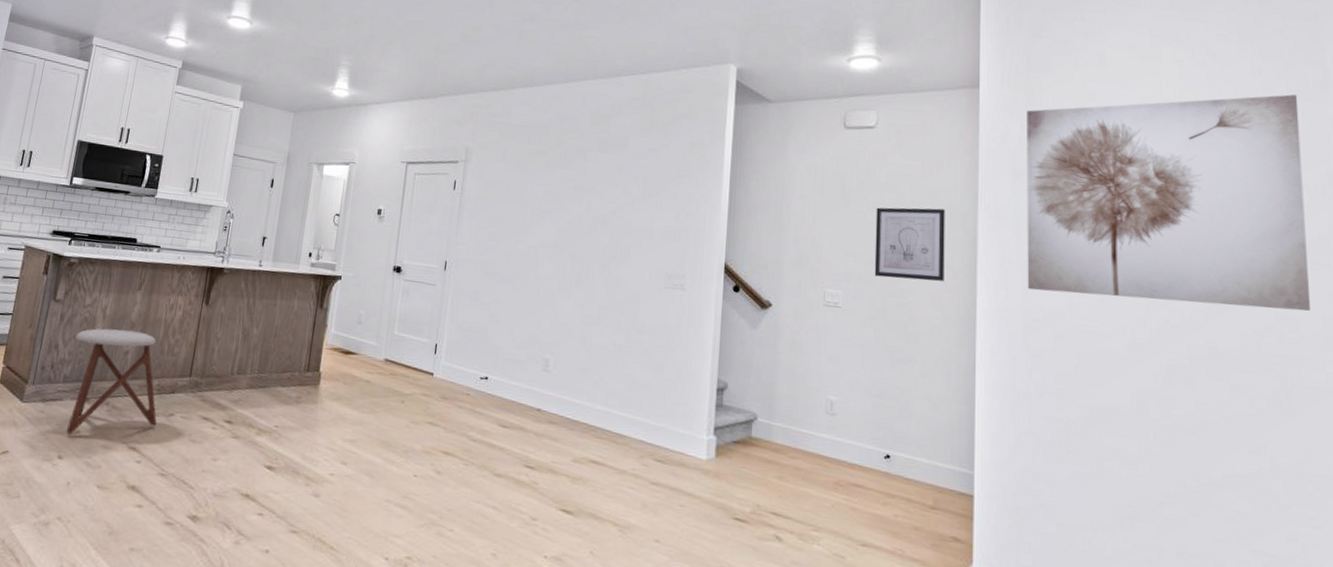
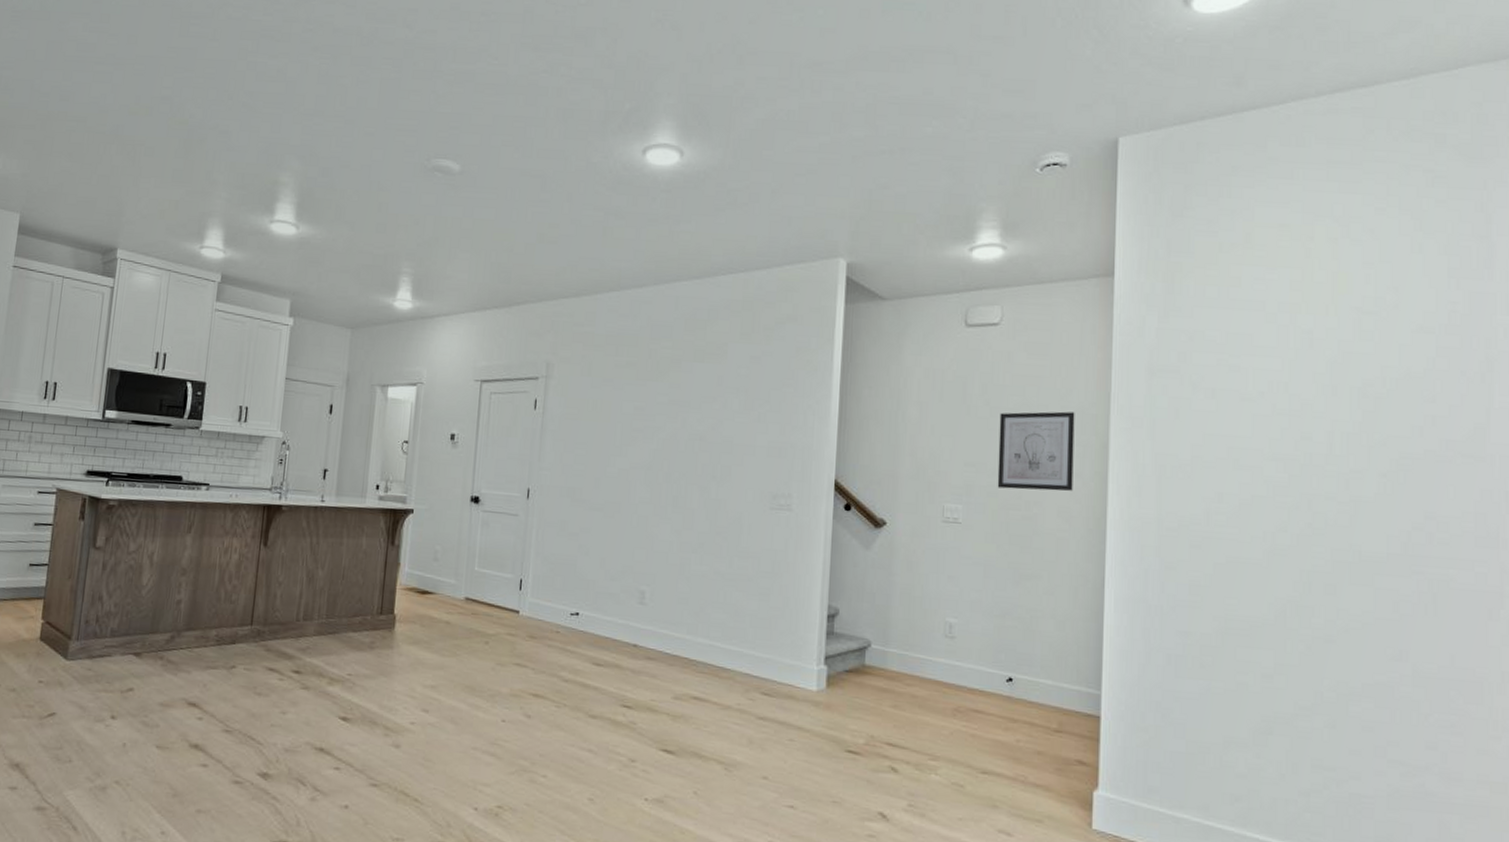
stool: present [66,328,157,435] -> none [118,576,218,694]
wall art: present [1027,94,1310,312] -> none [1161,273,1462,509]

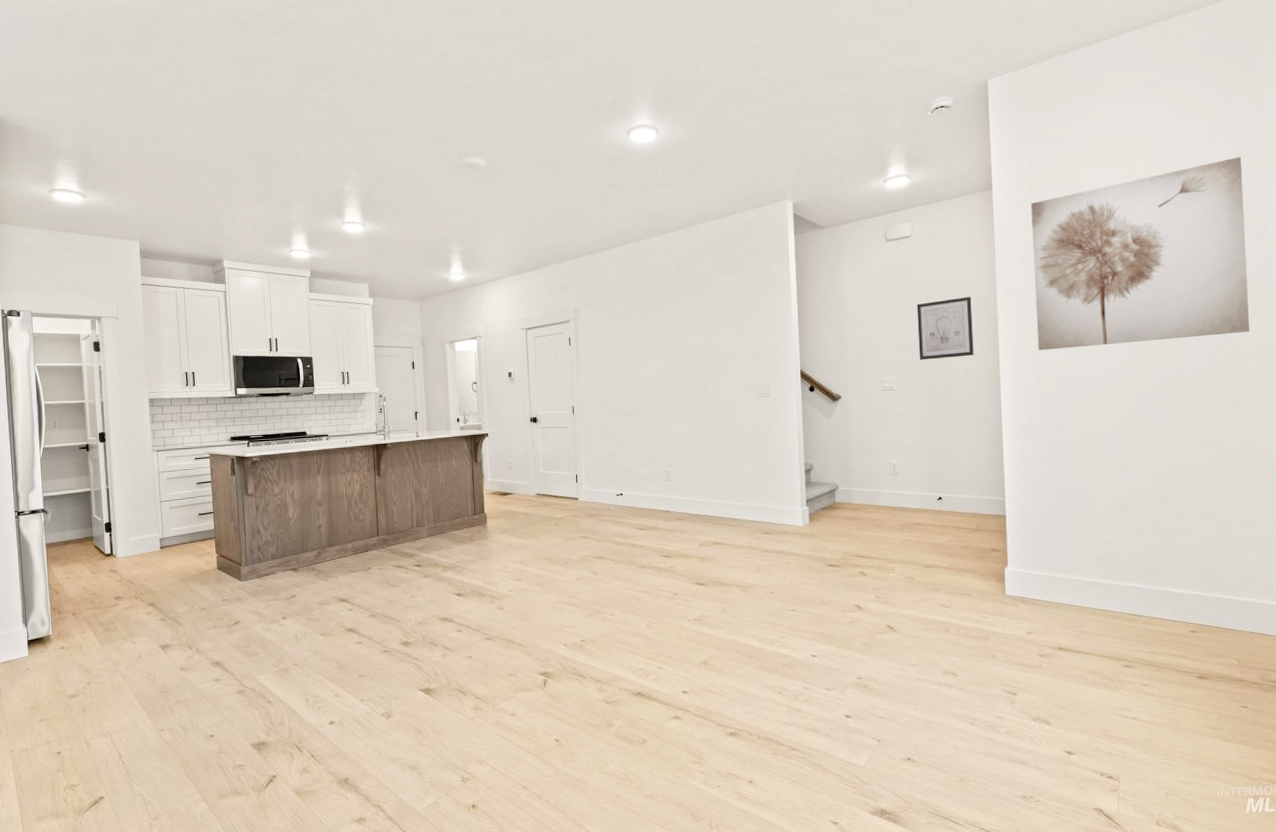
wall art: none [1161,273,1462,509] -> present [1031,157,1249,351]

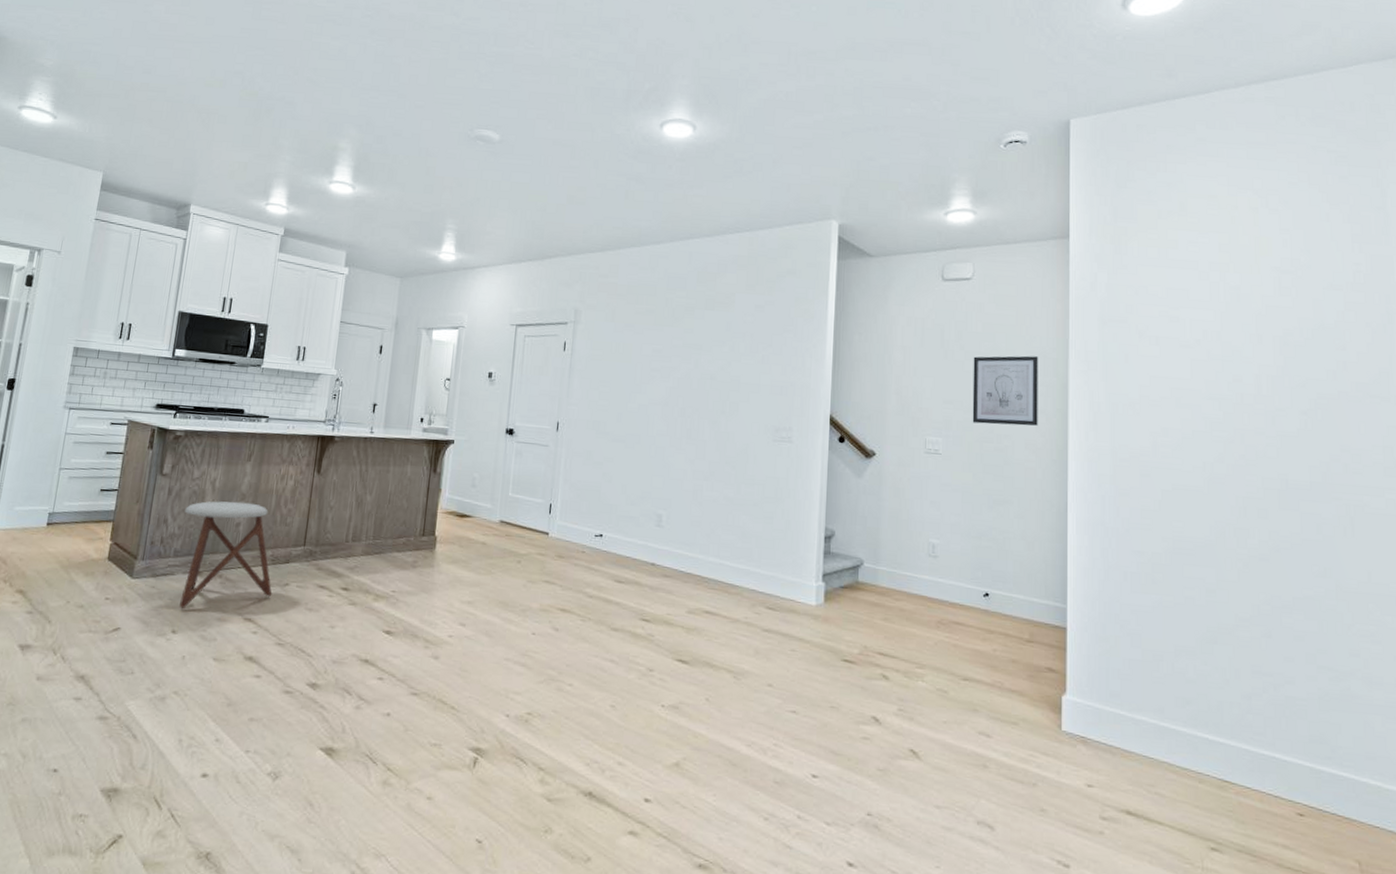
stool: none [273,507,359,600] -> present [179,501,272,609]
wall art: present [1031,157,1249,351] -> none [1114,238,1372,443]

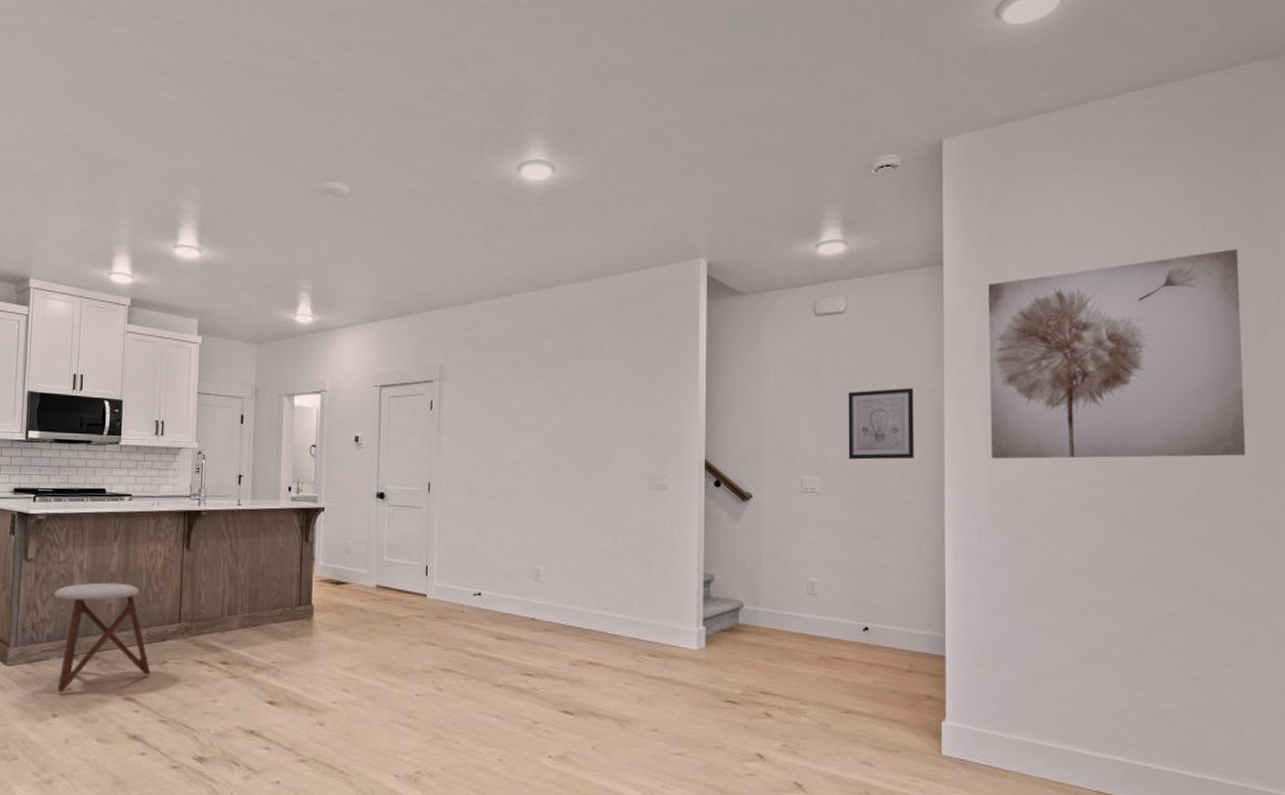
wall art: none [1114,238,1372,443] -> present [988,249,1245,459]

